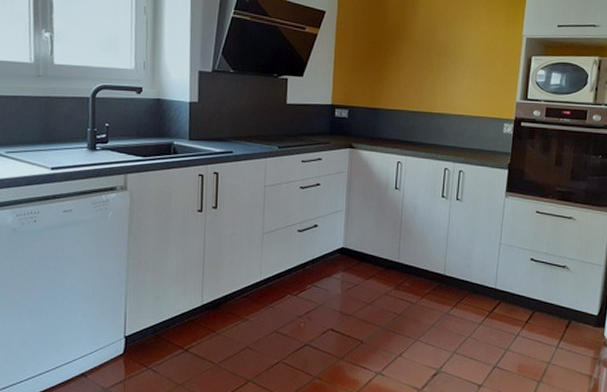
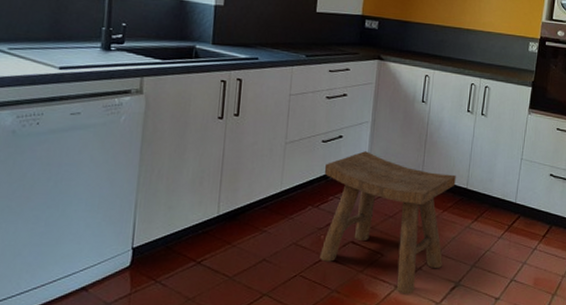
stool: none [301,240,433,381] -> present [320,151,456,294]

